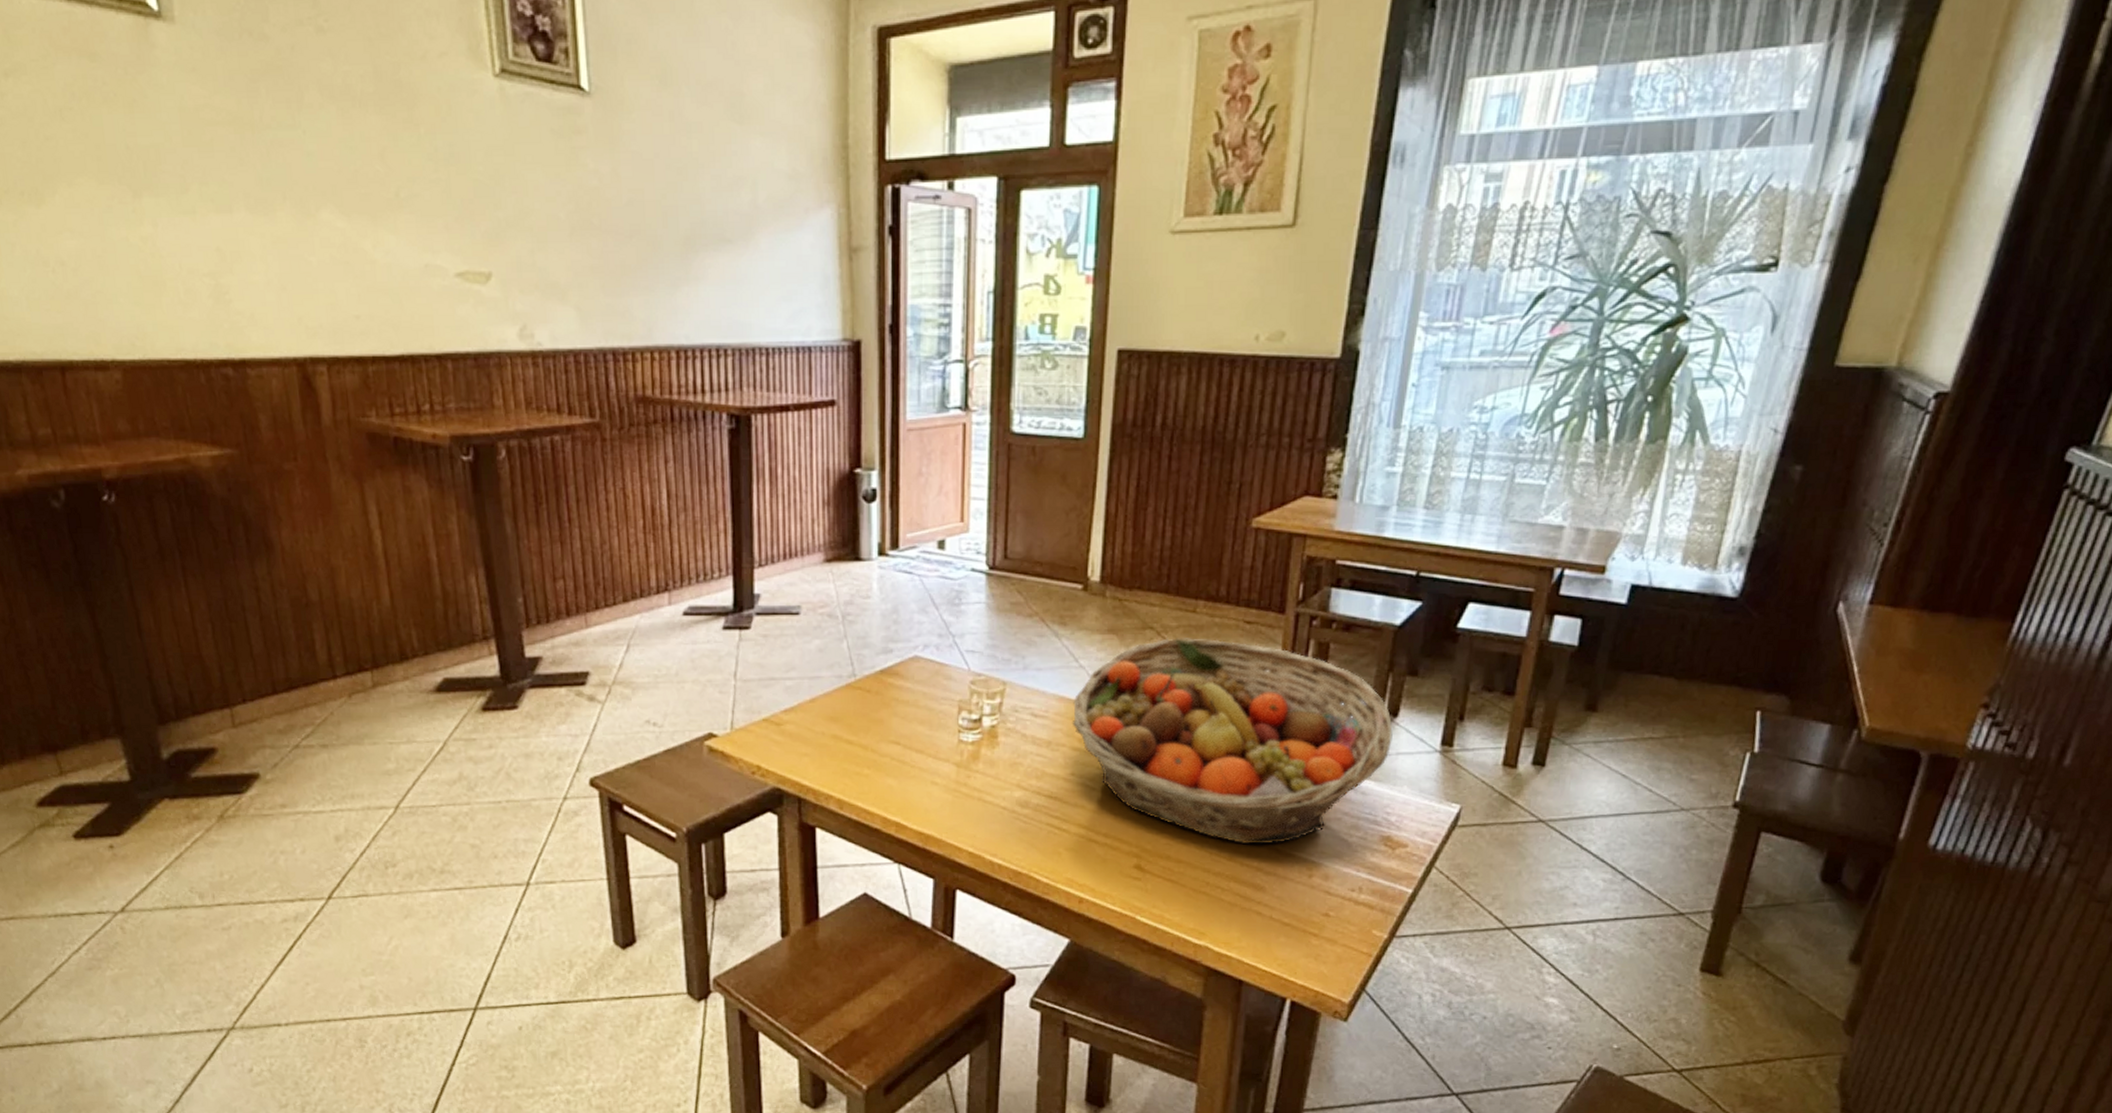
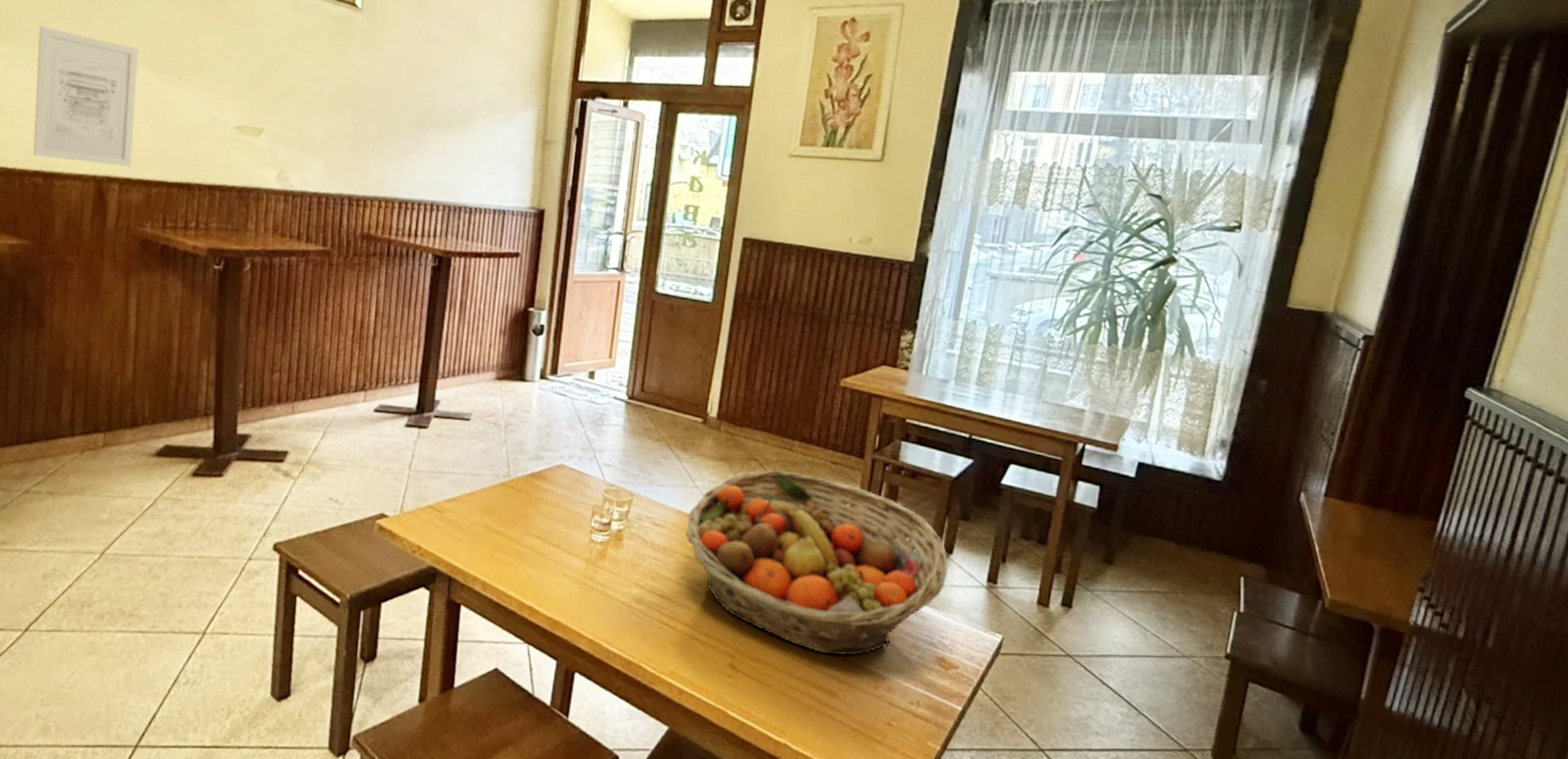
wall art: none [185,166,338,342] -> present [33,26,139,167]

